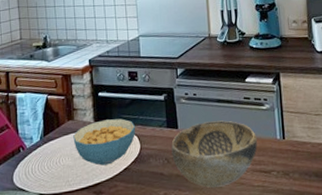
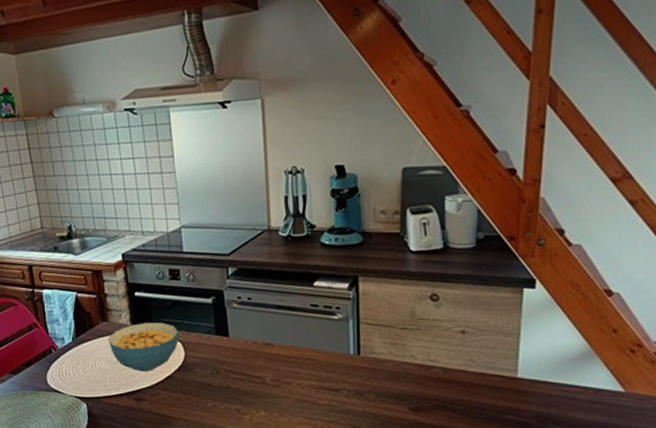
decorative bowl: present [171,120,258,188] -> none [221,330,325,403]

